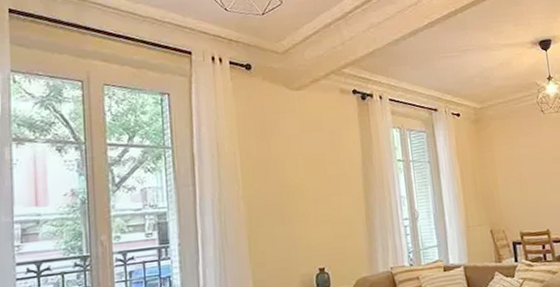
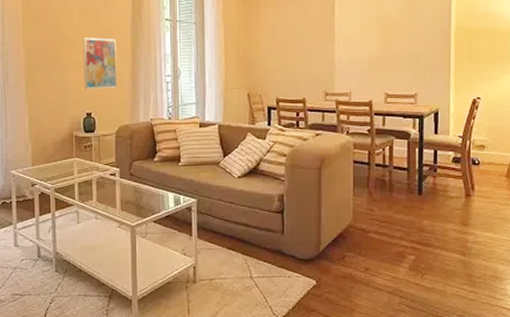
wall art: none [310,184,352,242] -> present [82,37,117,89]

